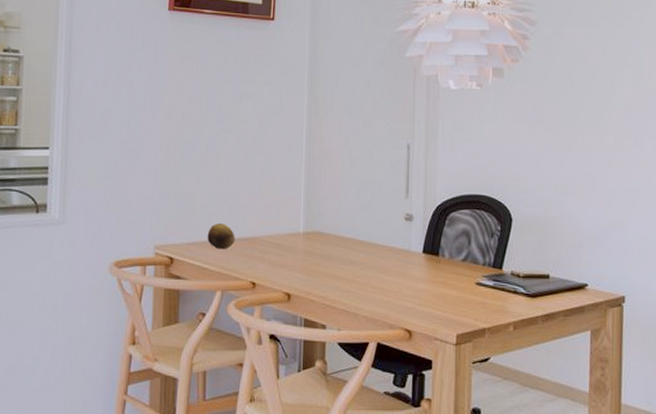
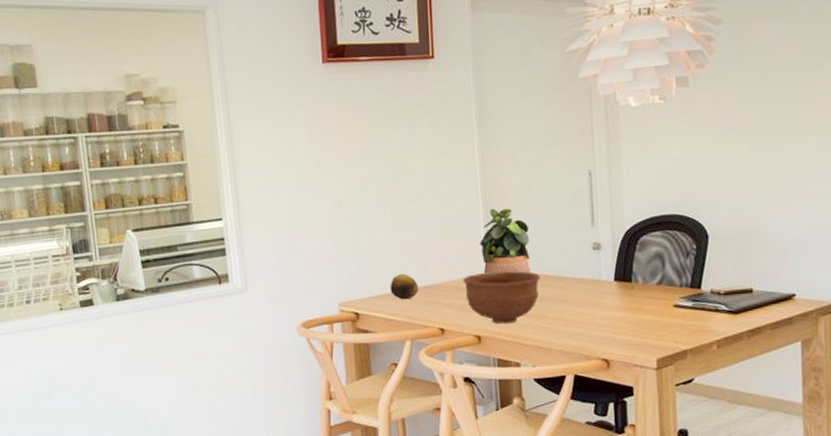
bowl: none [279,230,353,285] -> present [463,271,540,325]
potted plant: none [299,169,346,237] -> present [480,208,531,274]

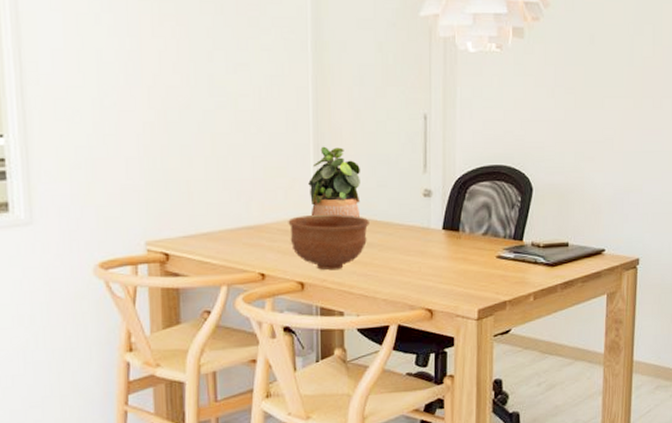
fruit: present [390,274,419,300] -> none [206,212,239,241]

